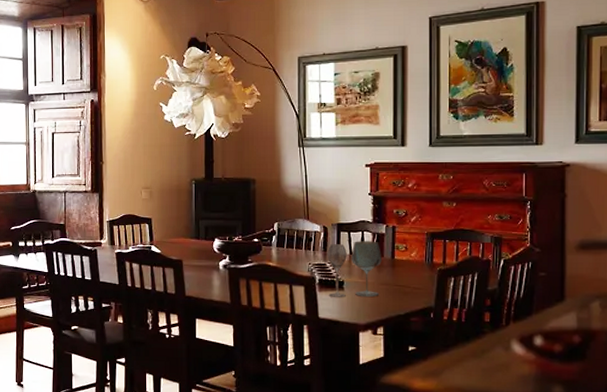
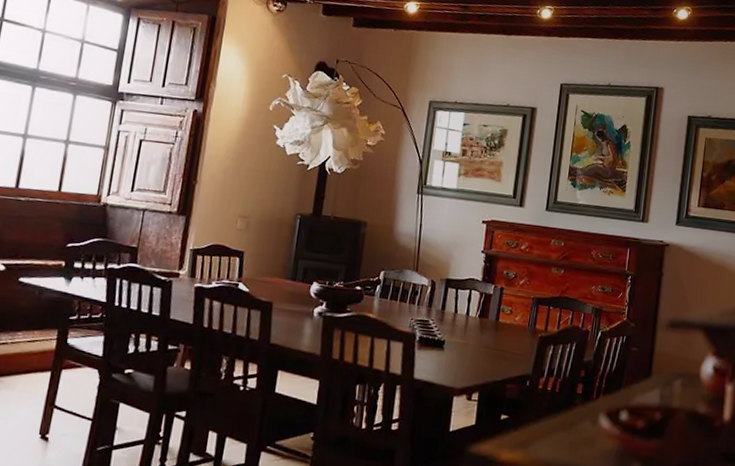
wineglass: present [327,244,347,298] -> none [427,300,452,359]
wine glass: present [350,241,382,298] -> none [454,299,487,361]

